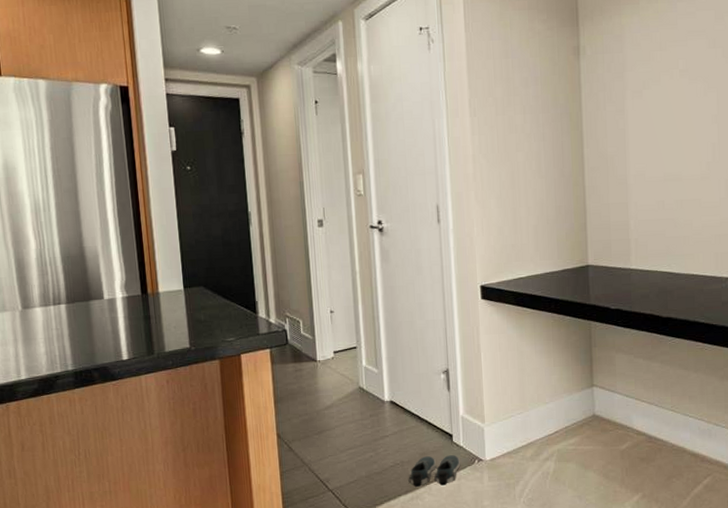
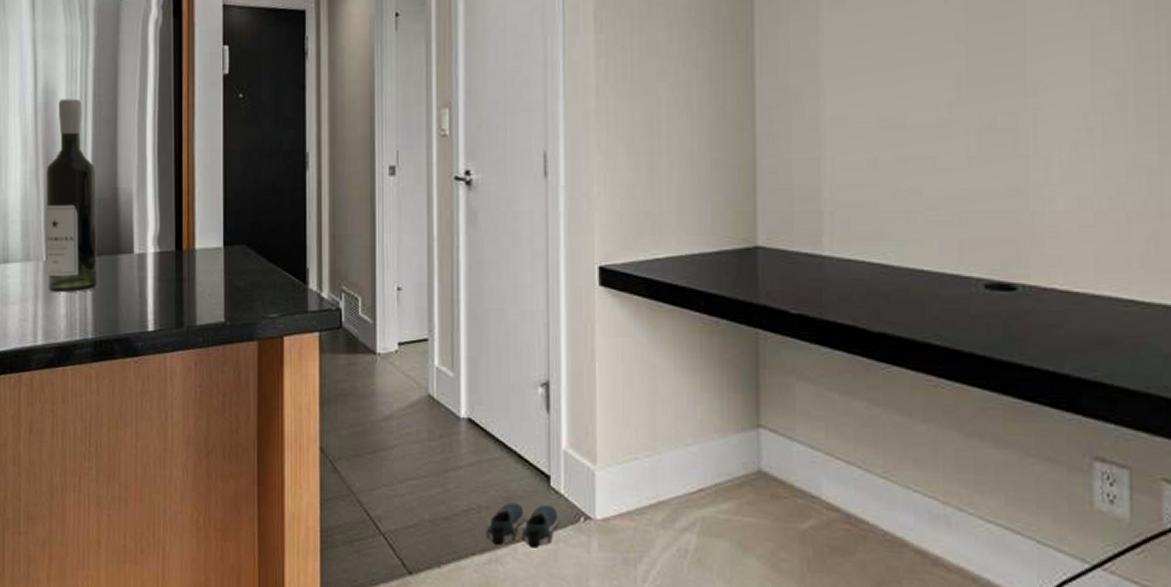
bottle: none [14,173,72,336] -> present [46,99,97,294]

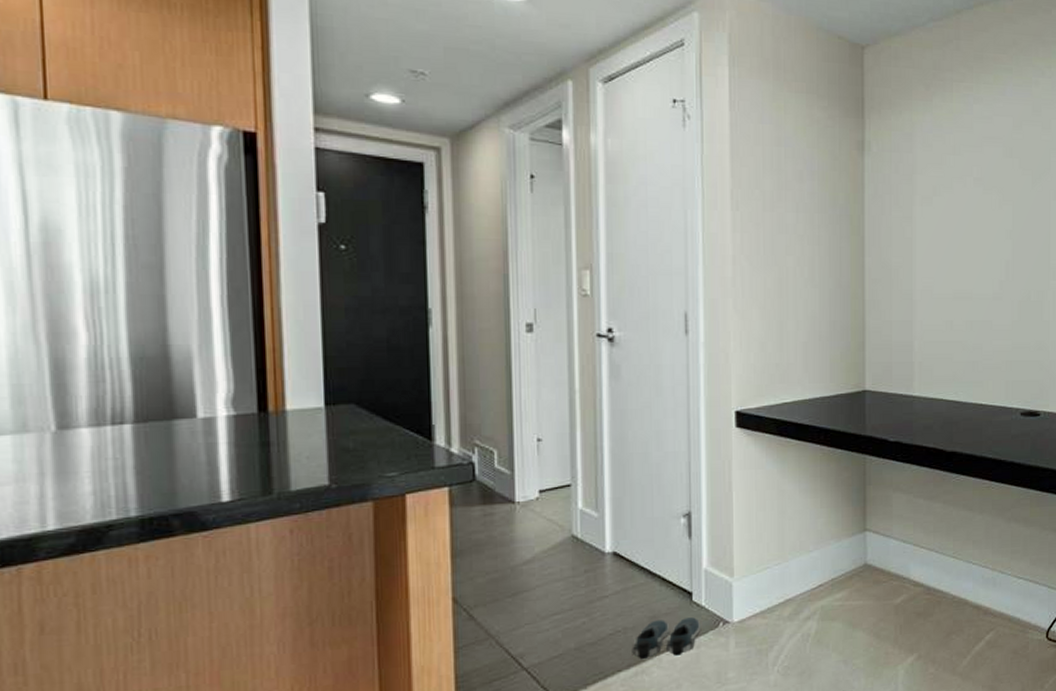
bottle: present [46,99,97,294] -> none [51,239,141,468]

